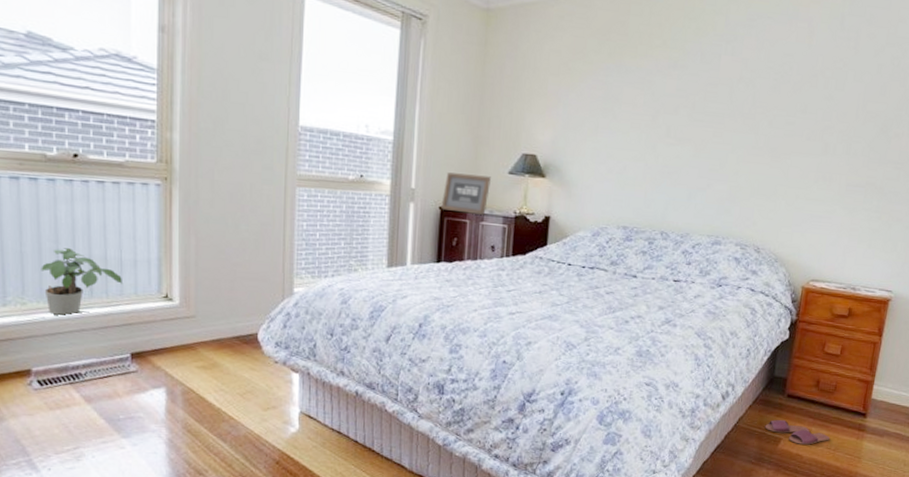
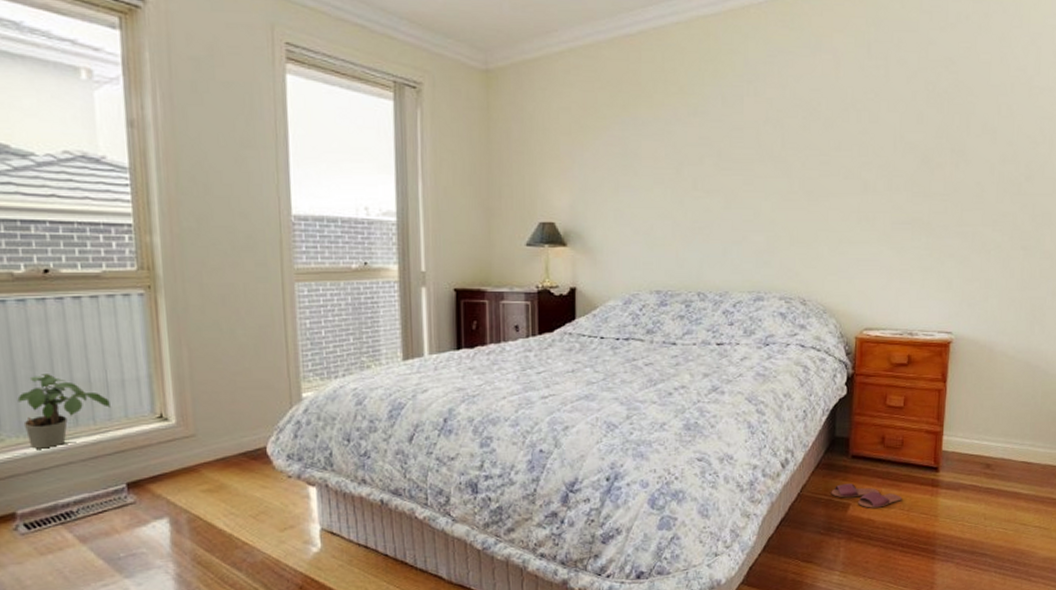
picture frame: present [441,172,491,216] -> none [456,250,508,294]

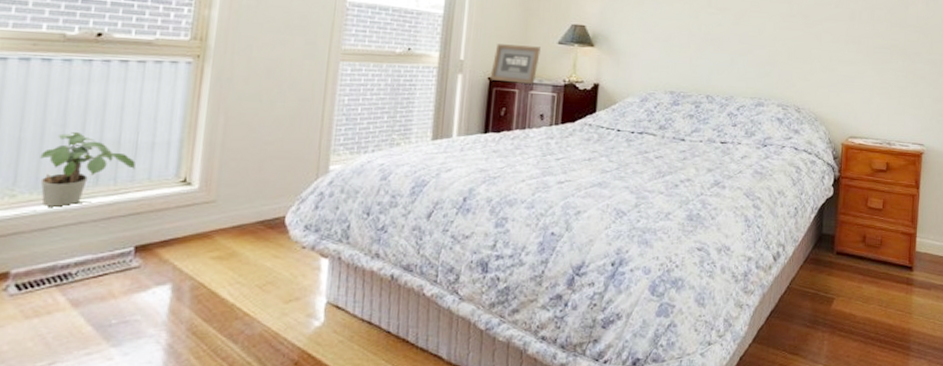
picture frame: none [456,250,508,294] -> present [490,44,541,85]
slippers: present [831,484,902,508] -> none [817,279,880,303]

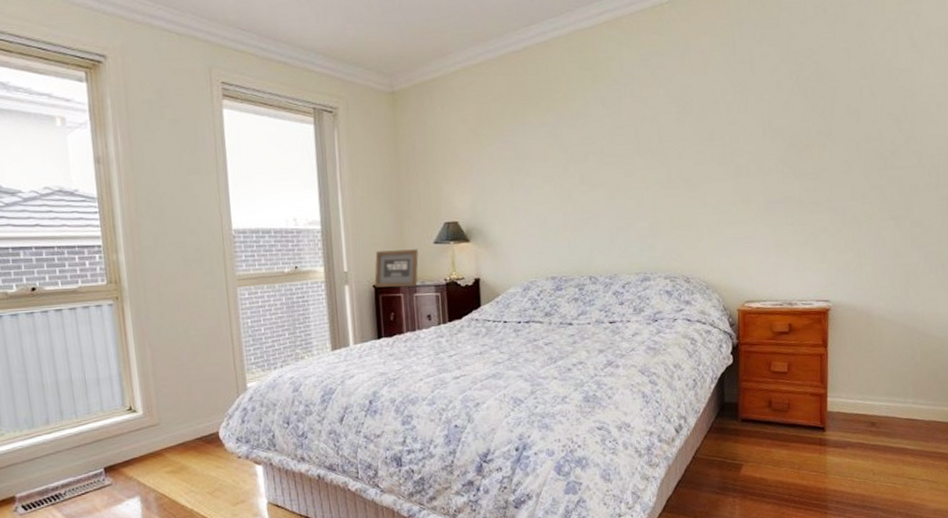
potted plant: present [40,132,136,207] -> none [13,376,89,441]

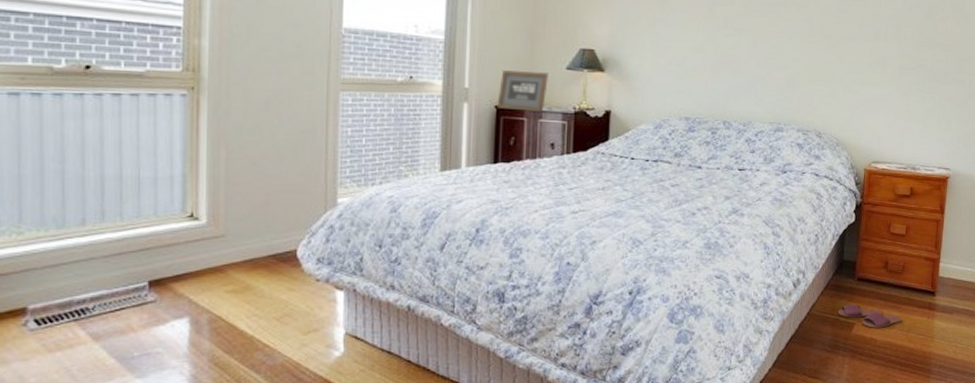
slippers: none [724,445,791,468] -> present [838,304,902,328]

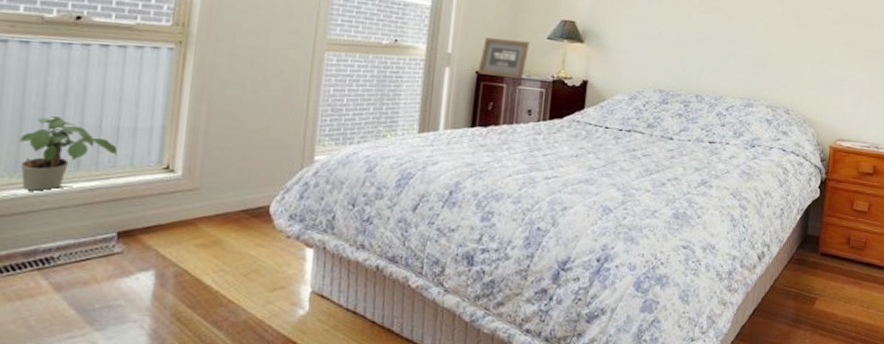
potted plant: none [42,168,140,243] -> present [19,116,117,191]
slippers: present [838,304,902,328] -> none [800,279,862,303]

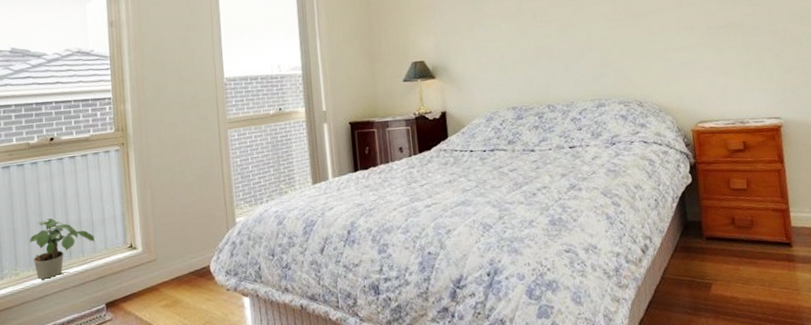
picture frame: present [478,37,529,80] -> none [350,87,390,125]

